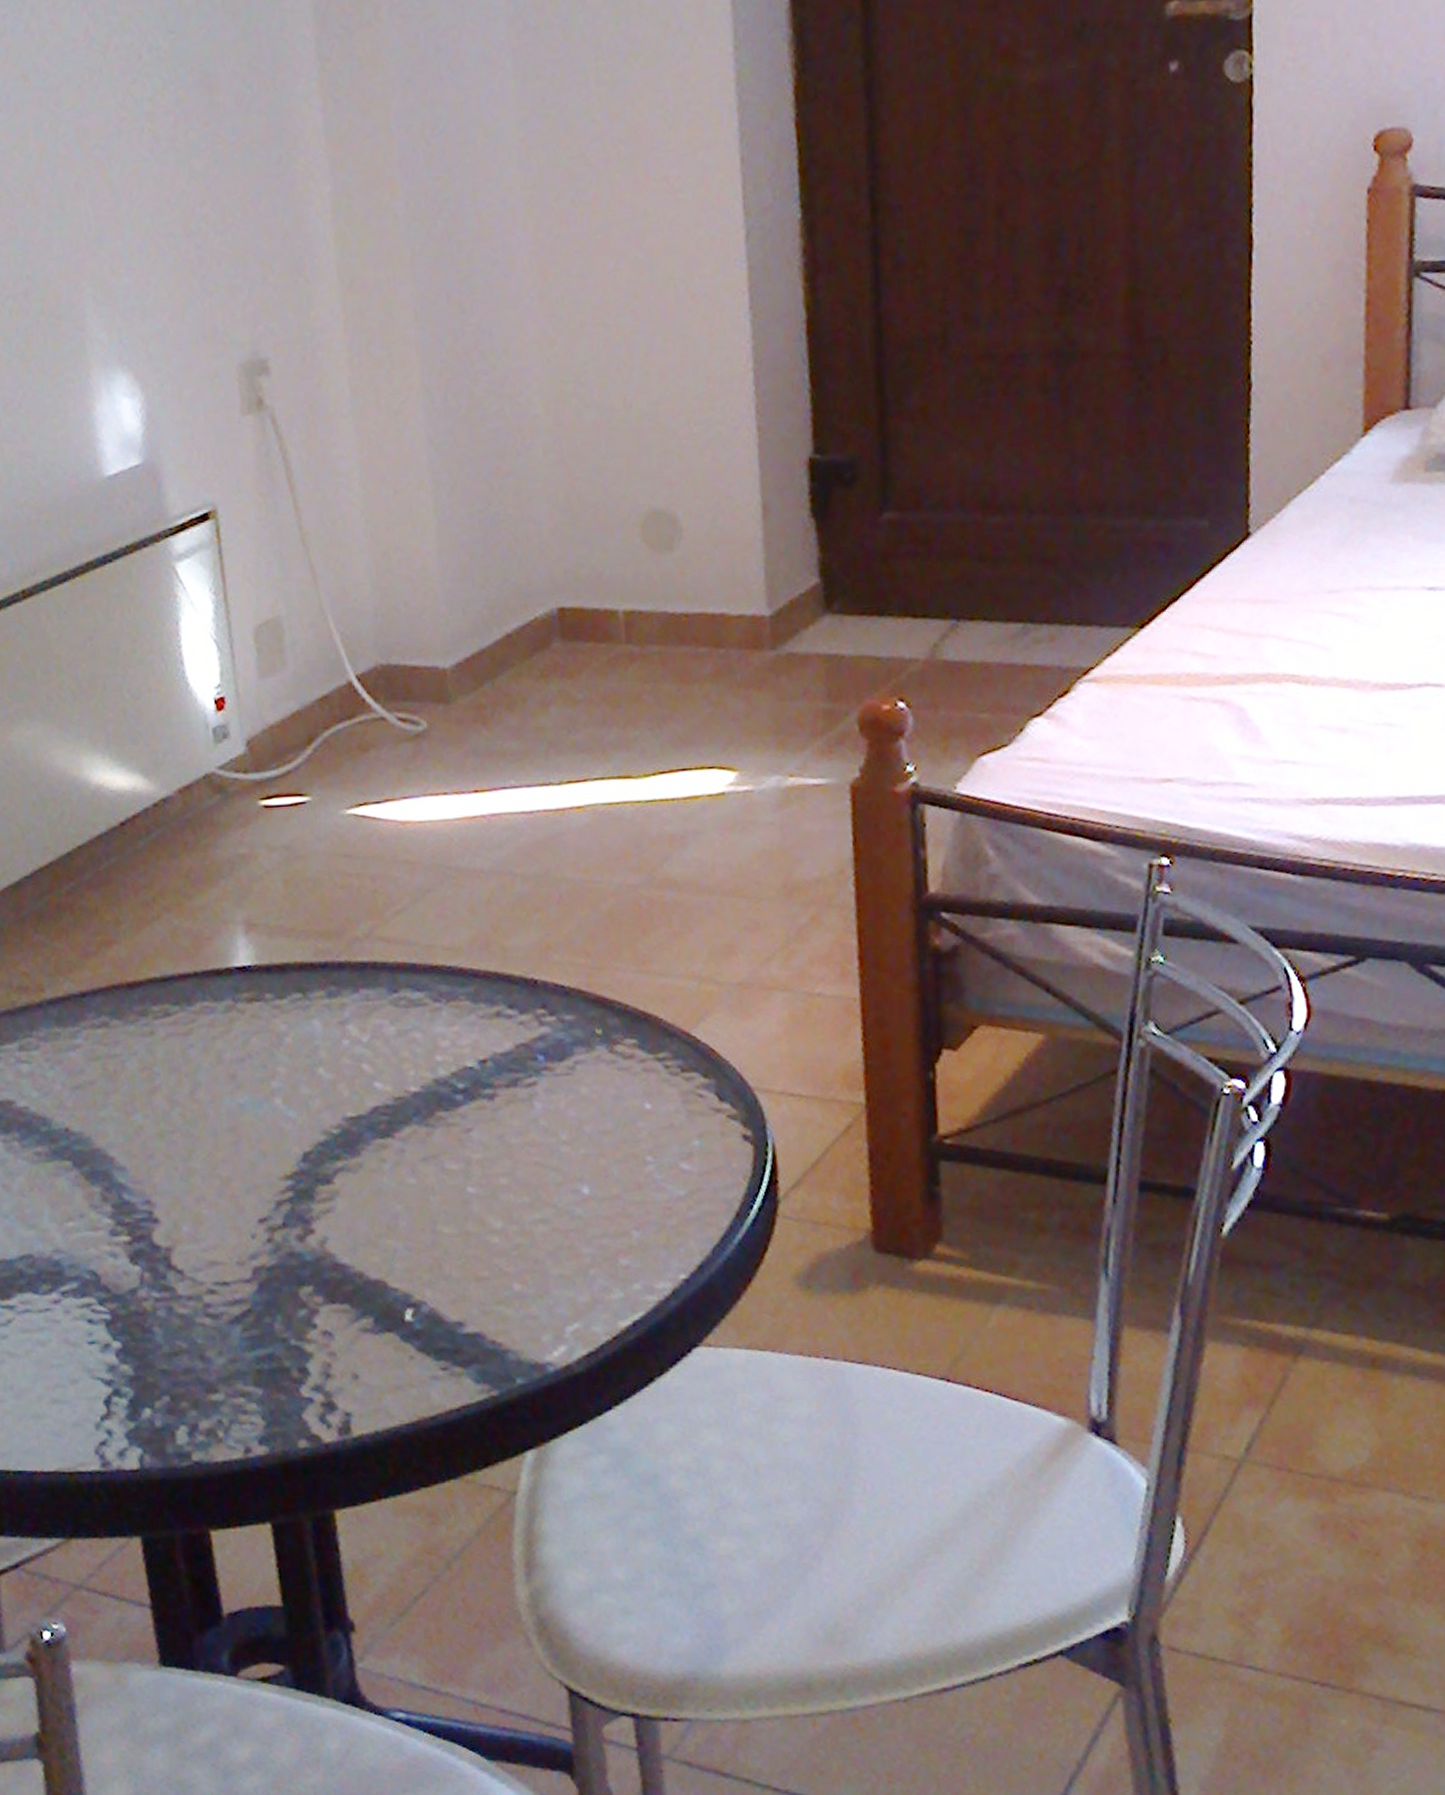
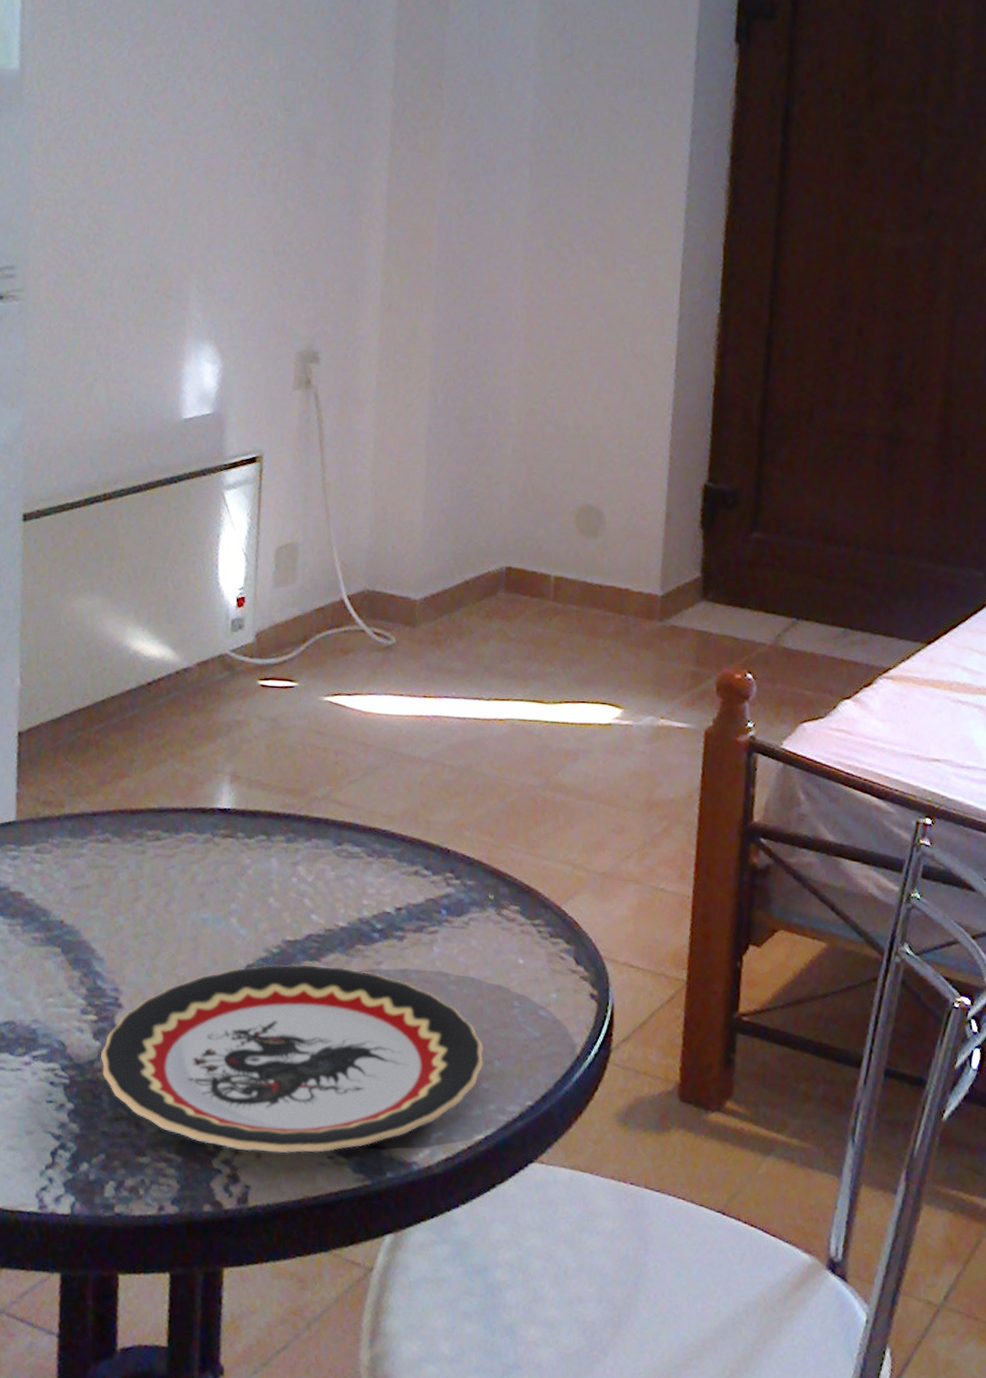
plate: none [142,1142,619,1373] -> present [100,964,484,1154]

